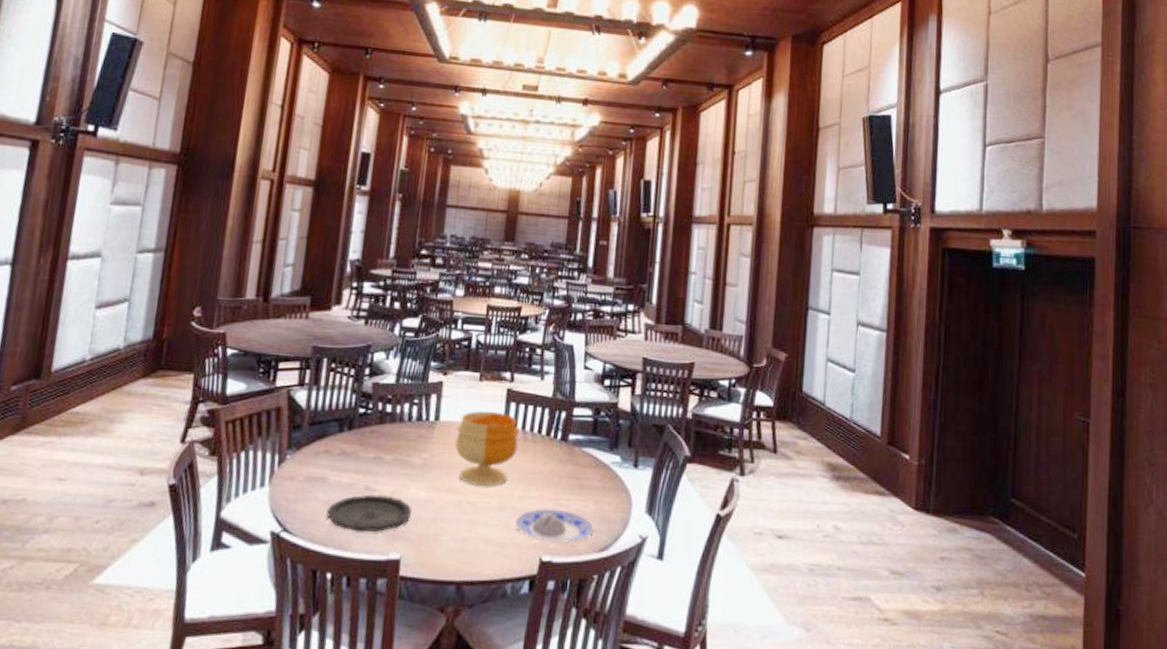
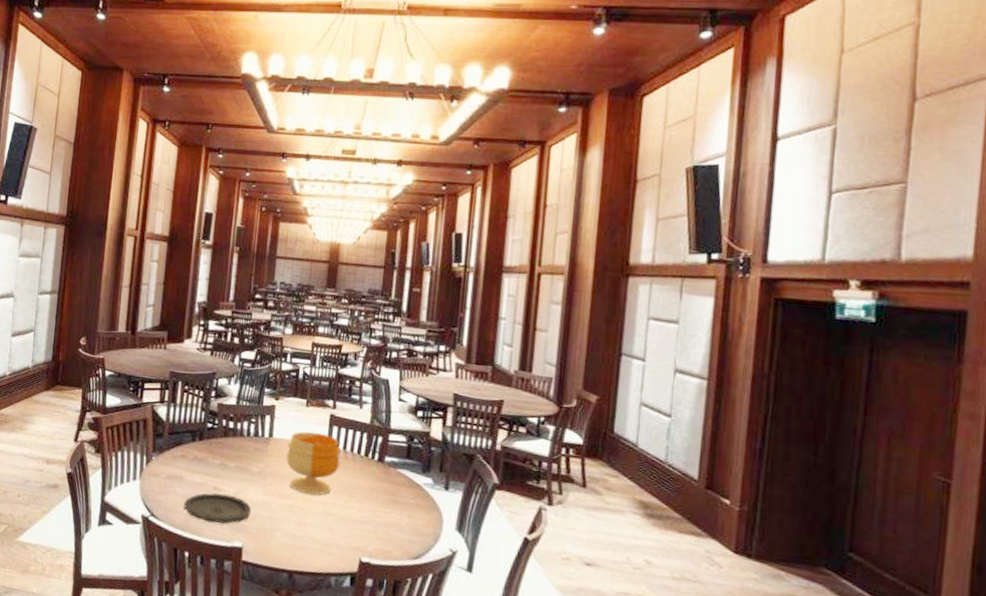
plate: present [515,508,594,543] -> none [337,517,408,549]

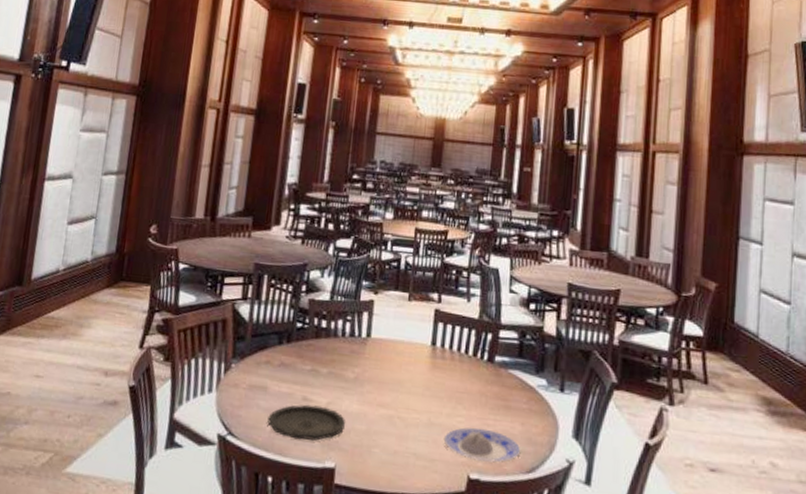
footed bowl: present [285,431,341,495] -> none [385,328,447,403]
plate: none [337,517,408,549] -> present [443,427,521,463]

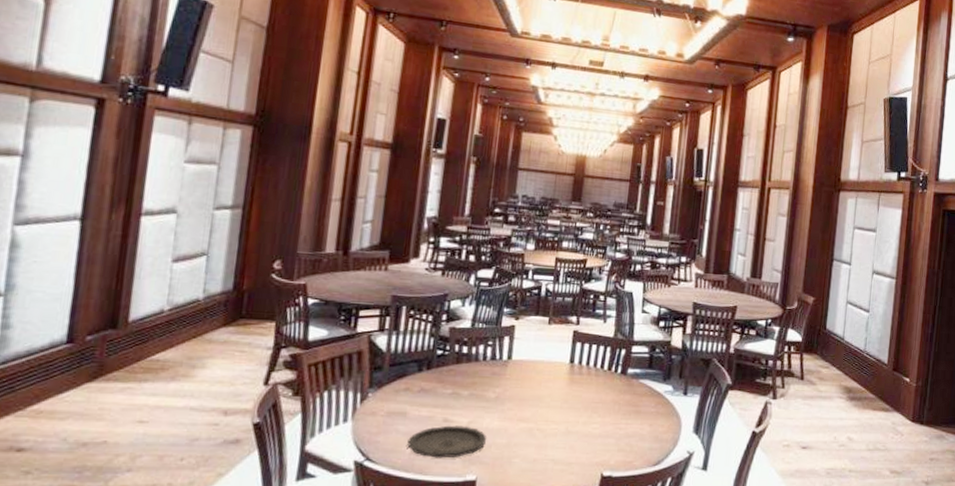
plate: present [443,427,521,463] -> none [579,432,649,460]

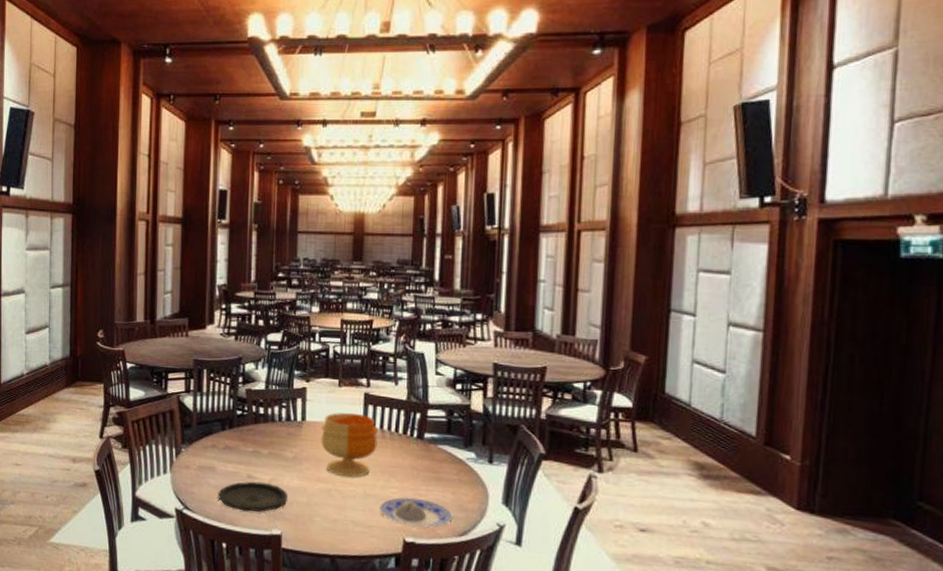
footed bowl: none [525,349,584,415] -> present [320,412,378,477]
plate: none [579,432,649,460] -> present [379,497,453,528]

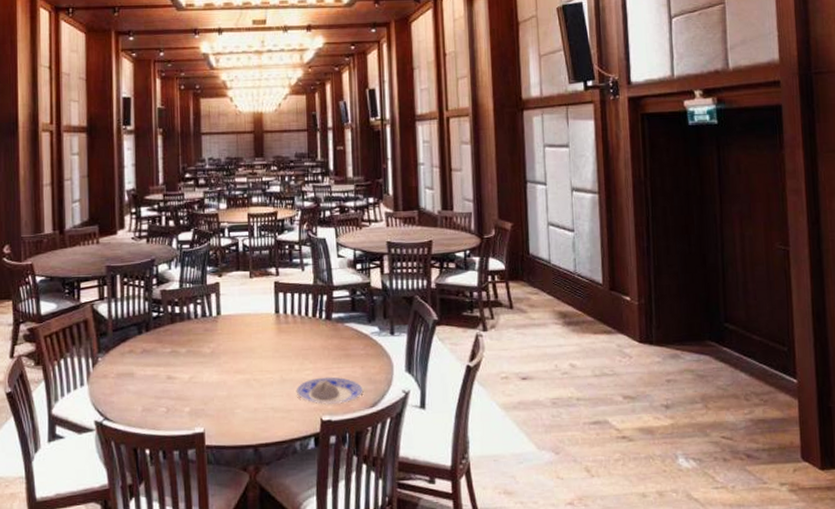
plate: present [218,481,289,512] -> none [138,381,209,414]
footed bowl: present [320,412,378,477] -> none [235,302,290,365]

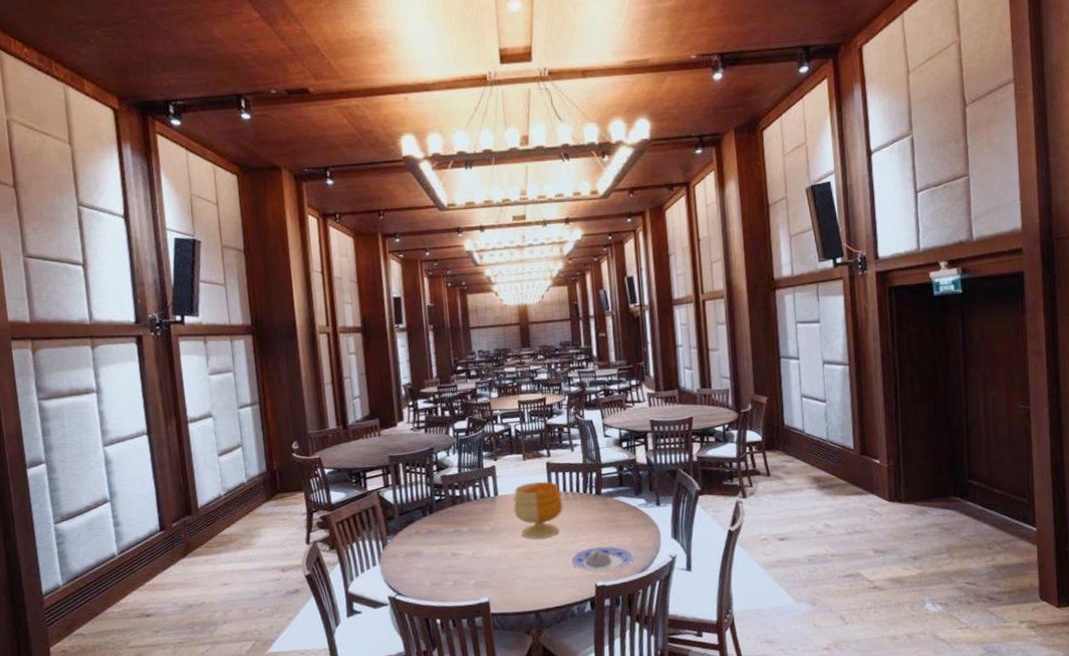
footed bowl: none [235,302,290,365] -> present [513,481,563,539]

